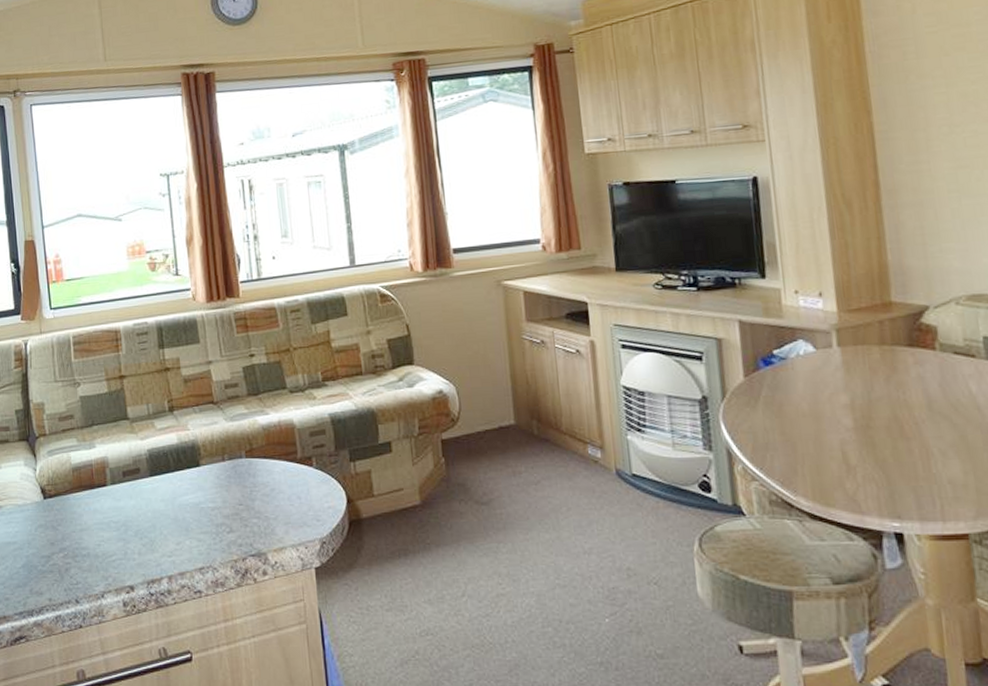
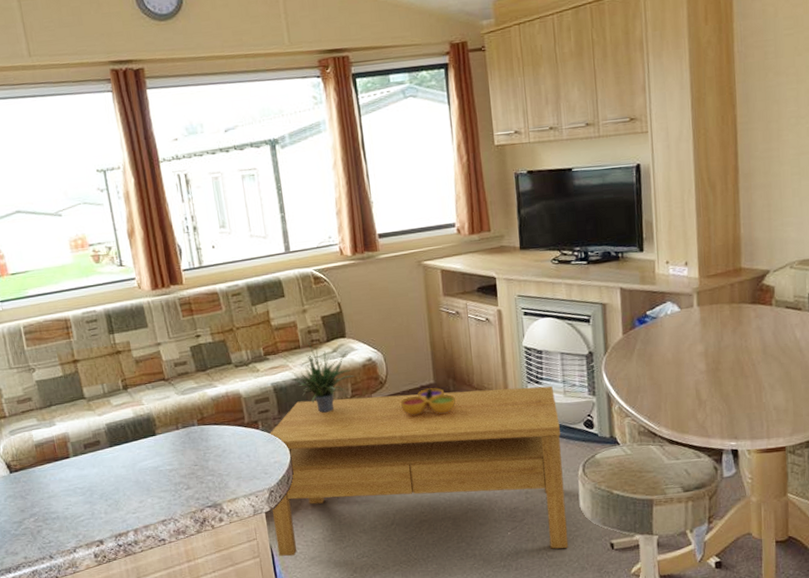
coffee table: none [322,435,684,648] -> present [270,385,569,557]
potted plant: none [350,367,422,452] -> present [290,341,354,413]
decorative bowl: none [474,430,540,463] -> present [400,388,456,416]

